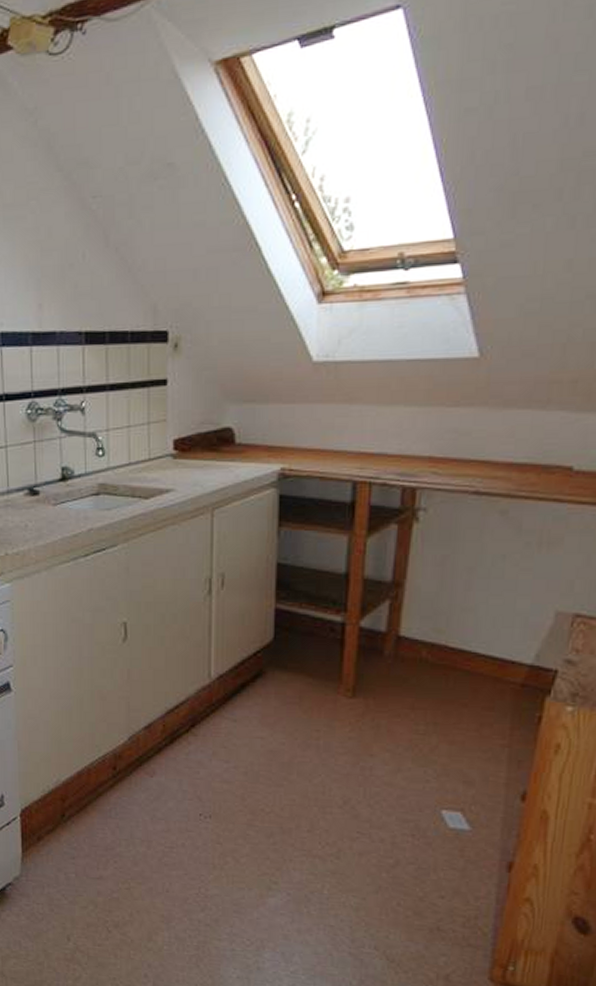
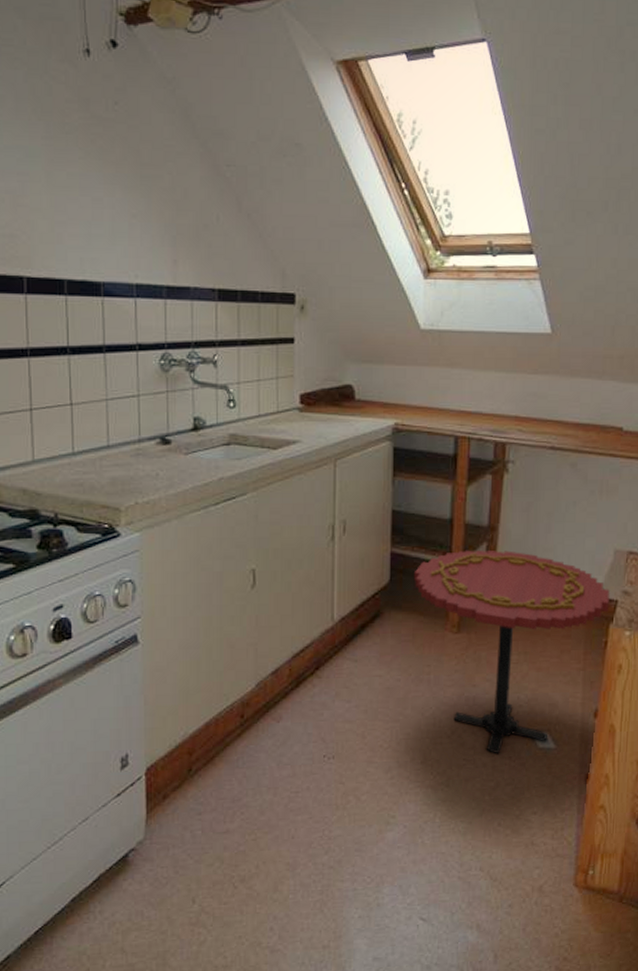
side table: none [301,608,547,831] -> present [413,549,610,754]

